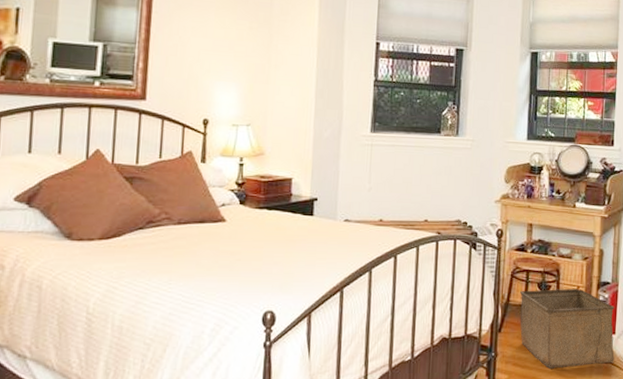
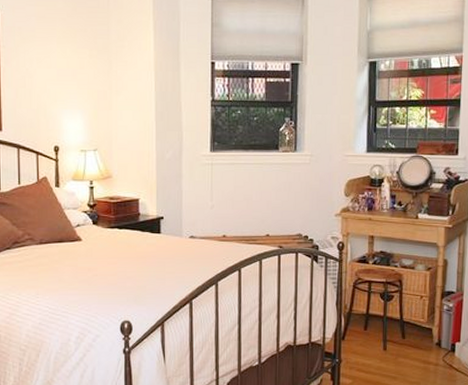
storage bin: present [520,289,615,369] -> none [362,299,459,374]

